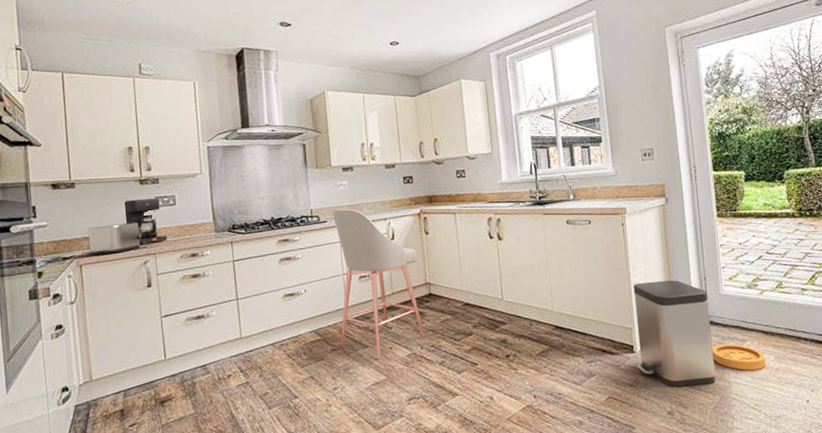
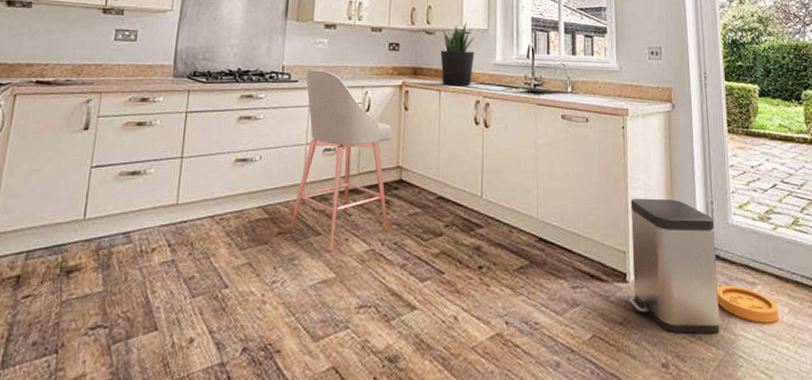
toaster: present [88,222,142,256] -> none [29,53,92,87]
coffee maker: present [123,198,167,245] -> none [74,29,120,81]
planter: none [450,148,483,208] -> present [440,21,475,87]

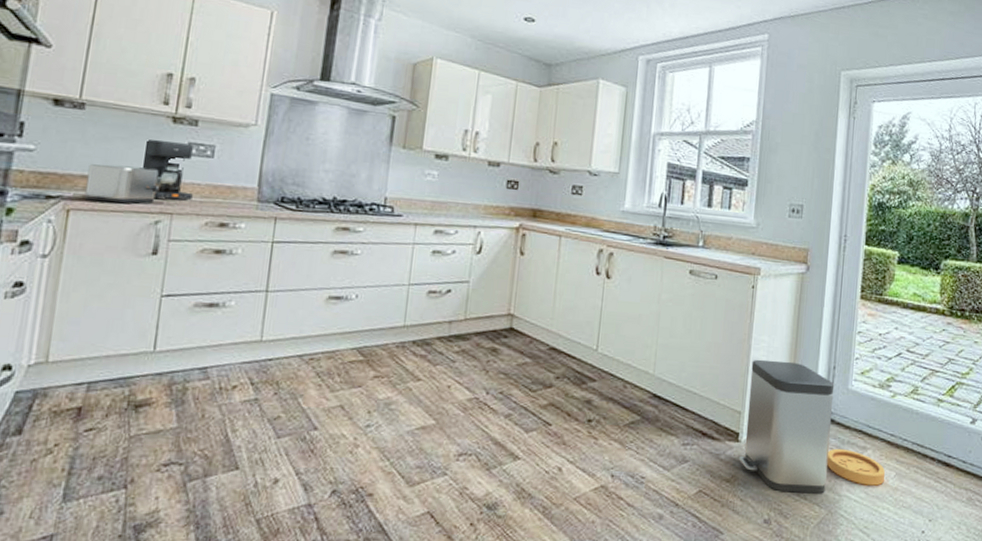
toaster: none [29,53,92,87] -> present [84,164,160,204]
coffee maker: none [74,29,120,81] -> present [138,140,193,201]
bar stool: present [289,69,393,252] -> none [386,203,506,398]
planter: present [440,21,475,87] -> none [563,162,604,234]

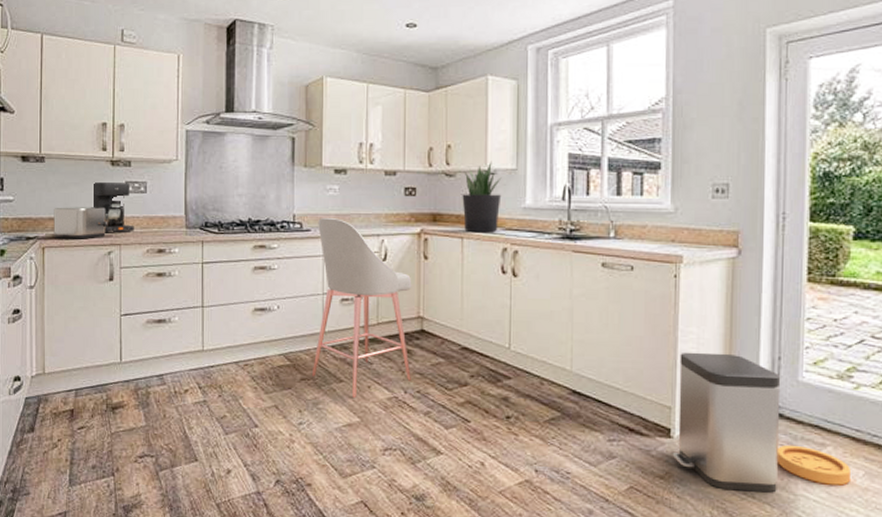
bar stool: none [386,203,506,398] -> present [311,217,412,398]
planter: none [563,162,604,234] -> present [462,160,502,233]

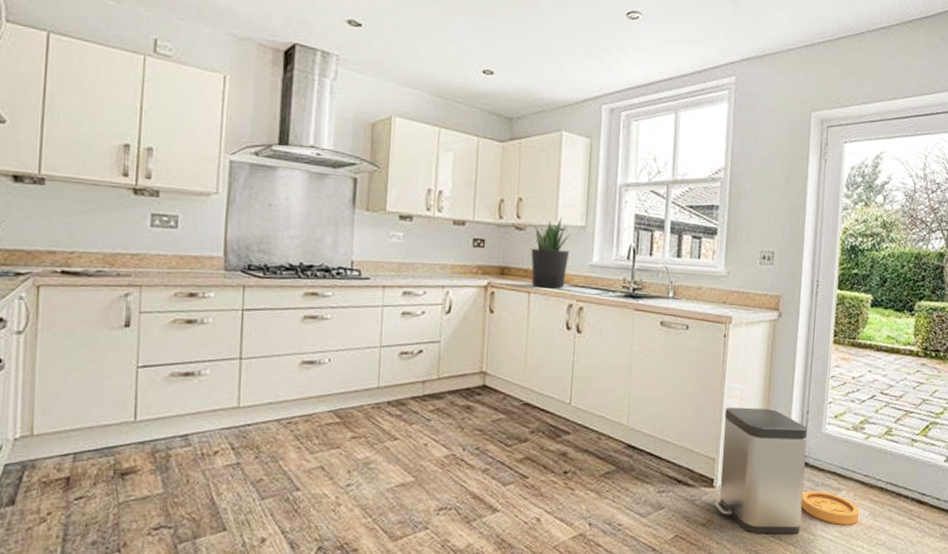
toaster: present [54,207,108,239] -> none [53,239,127,278]
coffee maker: present [90,183,134,233] -> none [103,213,160,273]
bar stool: present [311,217,412,398] -> none [363,265,476,456]

